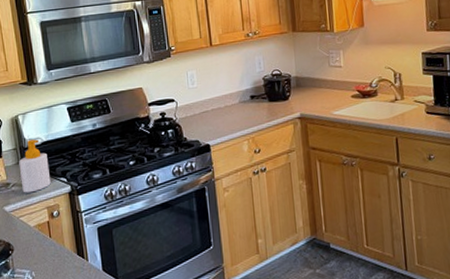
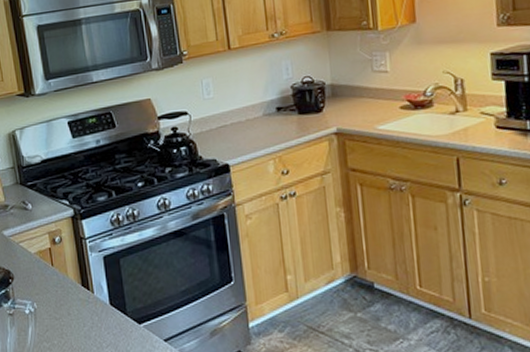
soap bottle: present [19,139,51,193] -> none [17,157,52,217]

